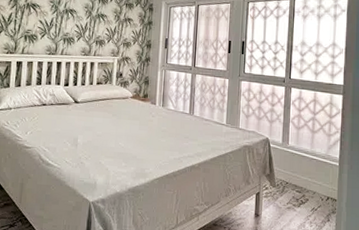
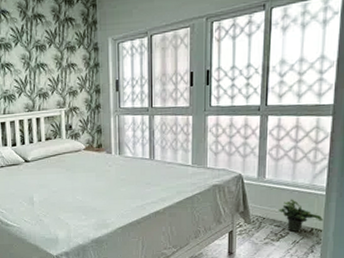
potted plant: none [299,167,338,200] -> present [278,199,324,233]

